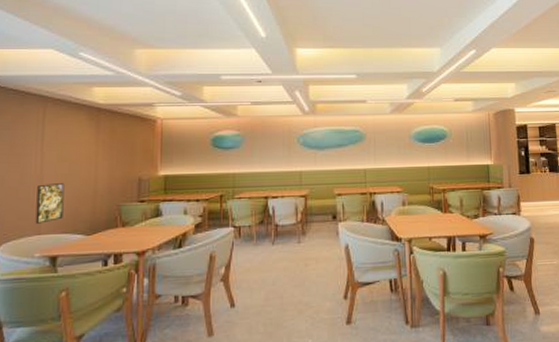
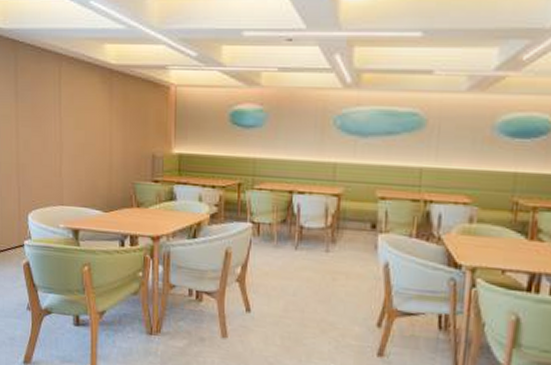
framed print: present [35,183,65,224] -> none [58,152,82,194]

